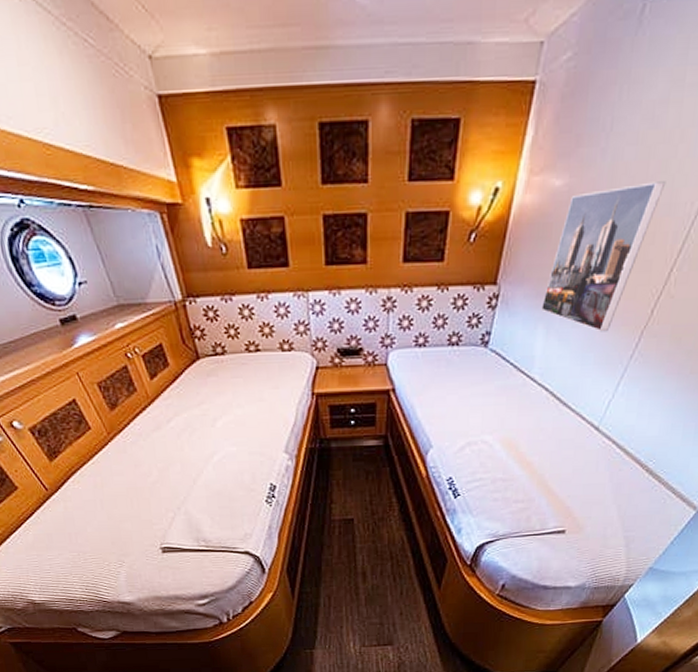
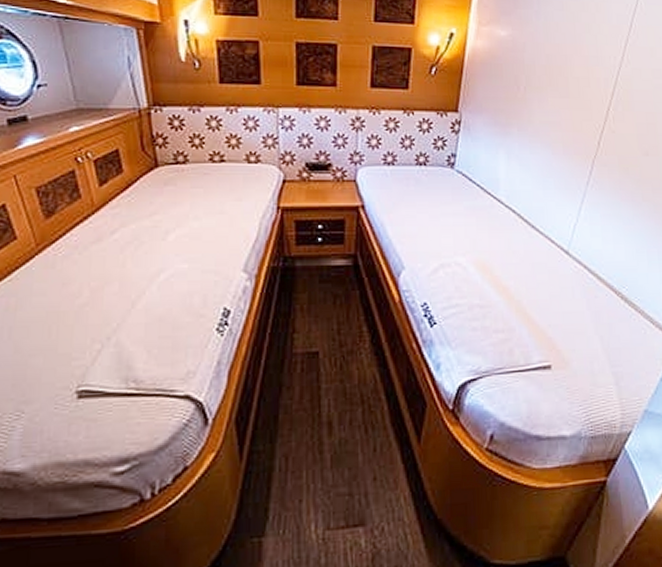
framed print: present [541,181,666,332] -> none [500,39,591,160]

